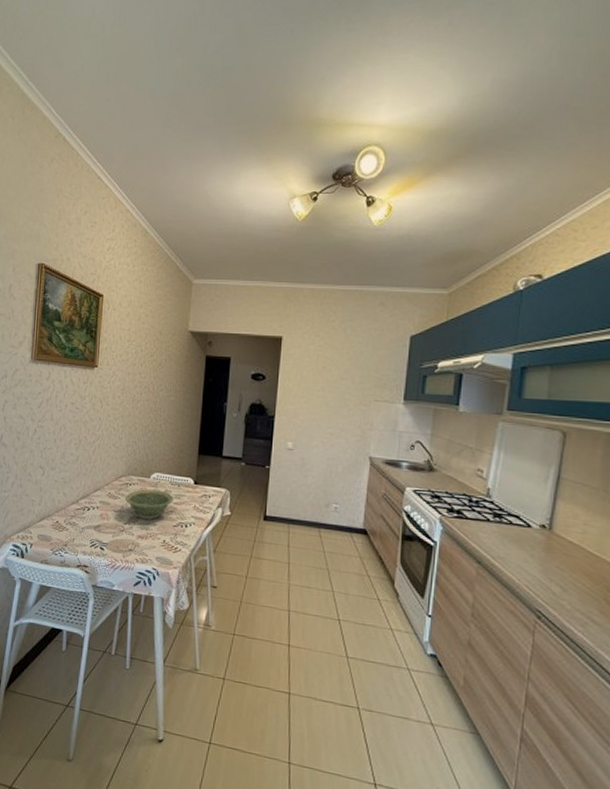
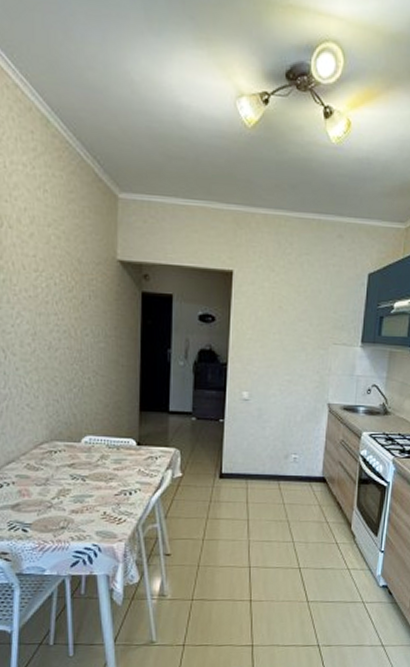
bowl: present [125,489,175,520] -> none [50,456,114,490]

